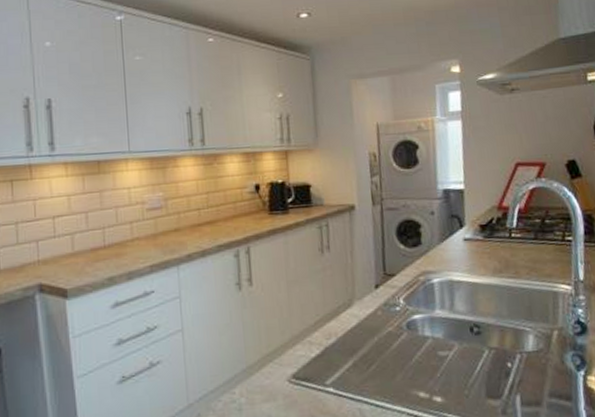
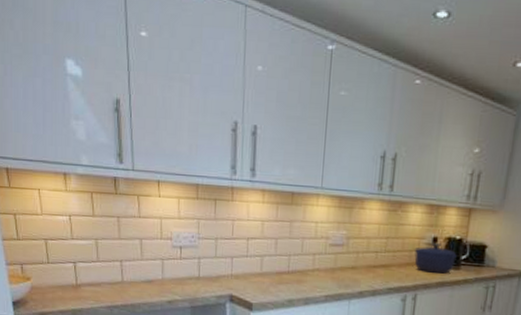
cooking pot: none [237,190,283,223] -> present [414,243,457,275]

